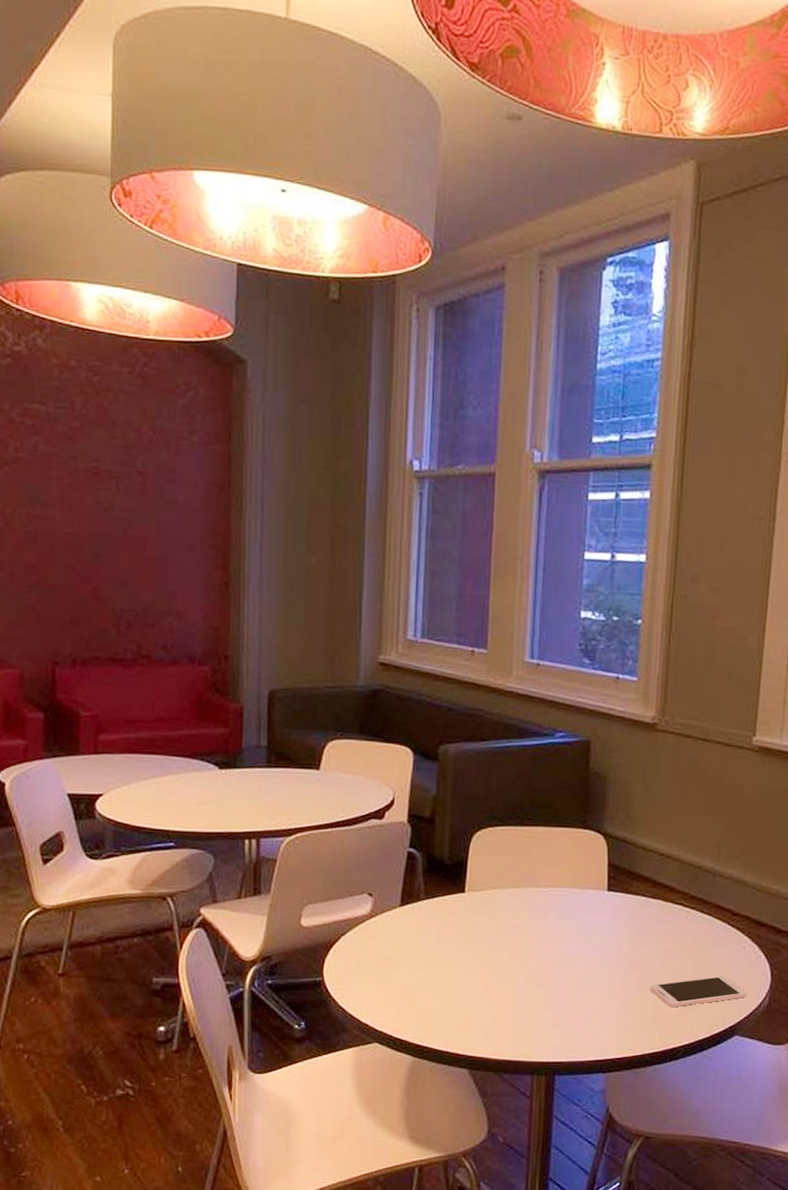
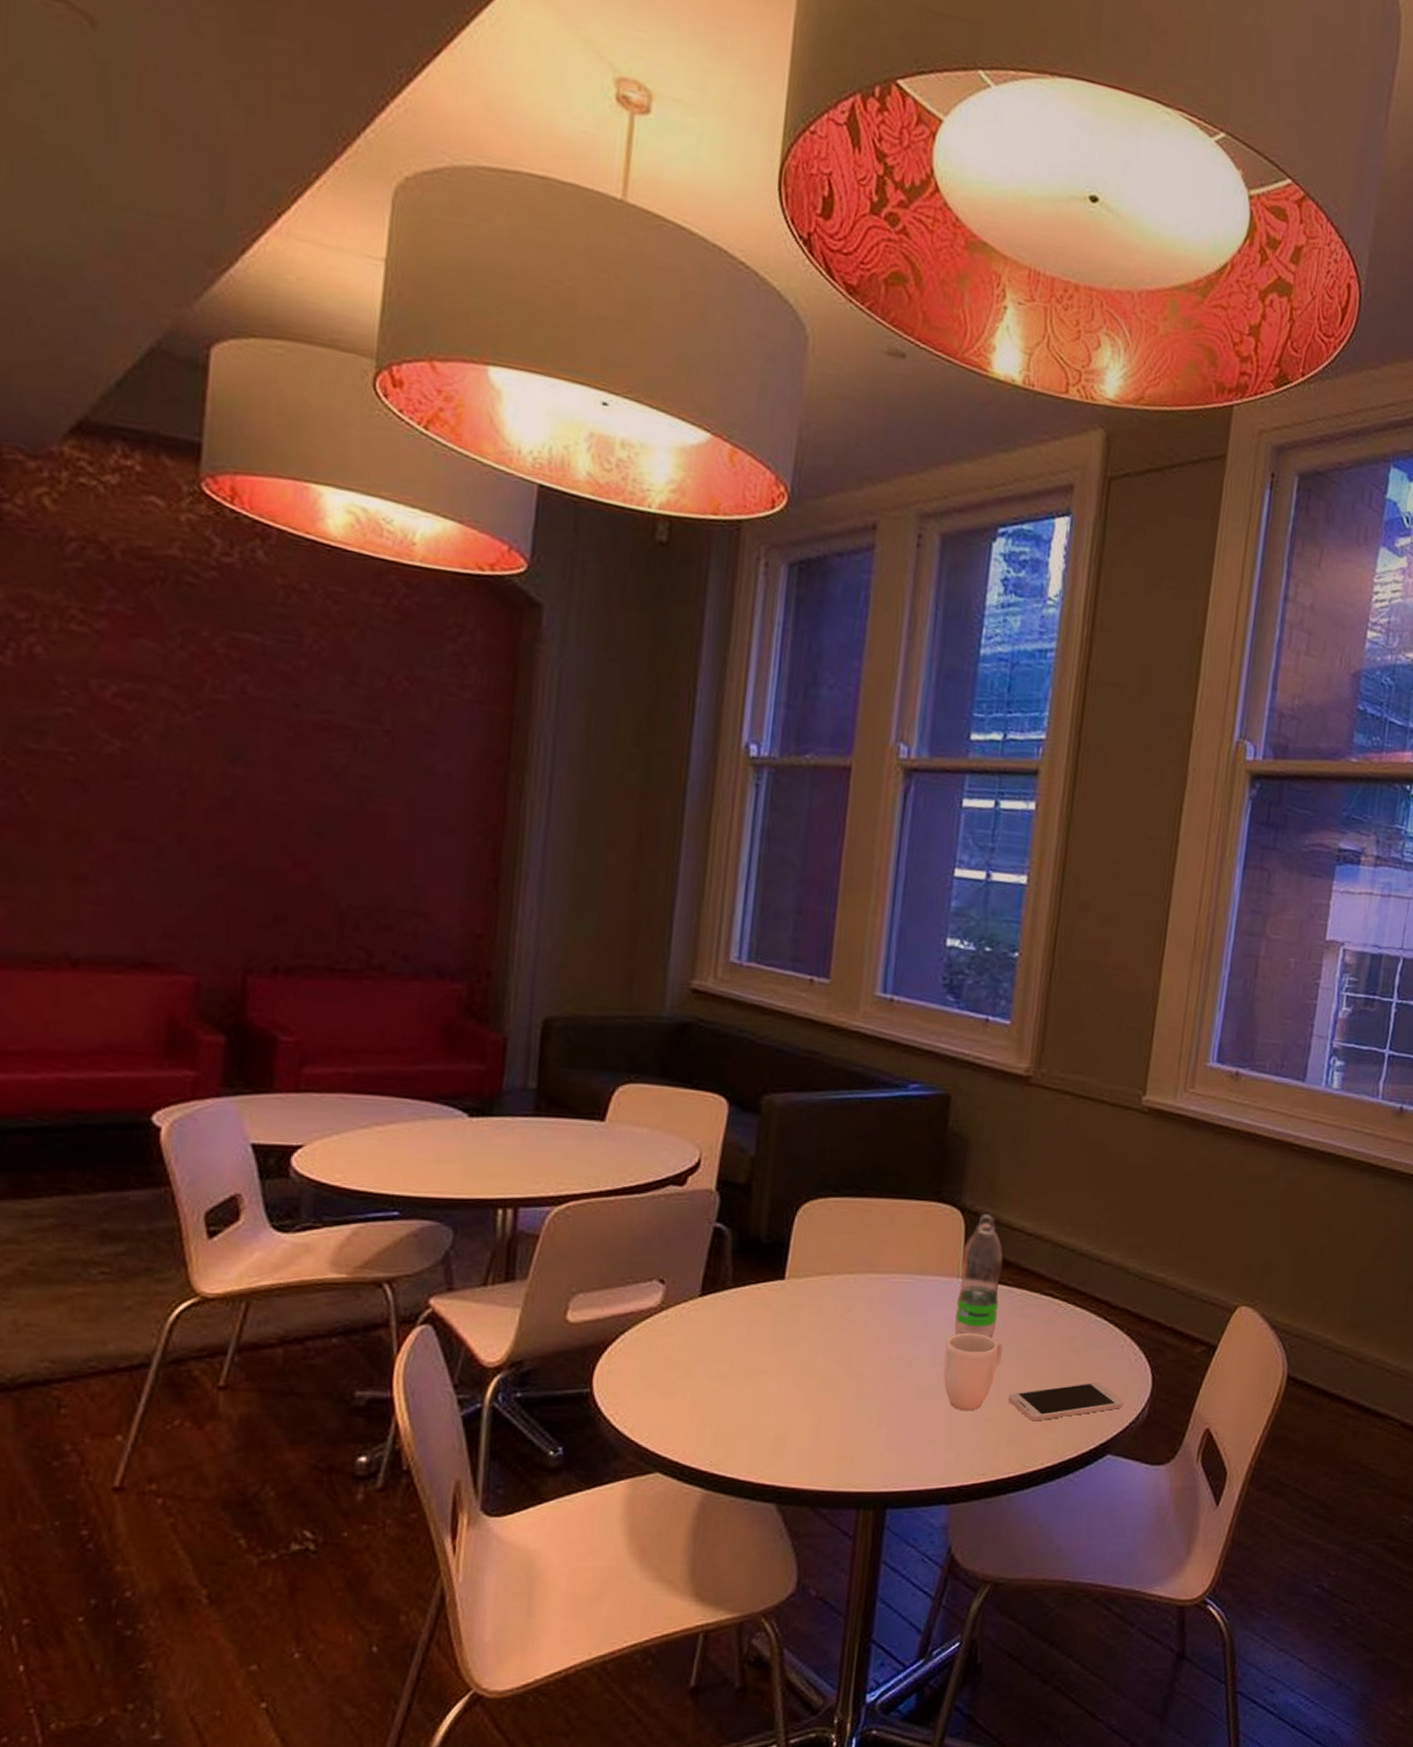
mug: none [595,935,643,999] -> present [943,1332,1003,1411]
bottle: none [603,838,640,940] -> present [954,1213,1004,1339]

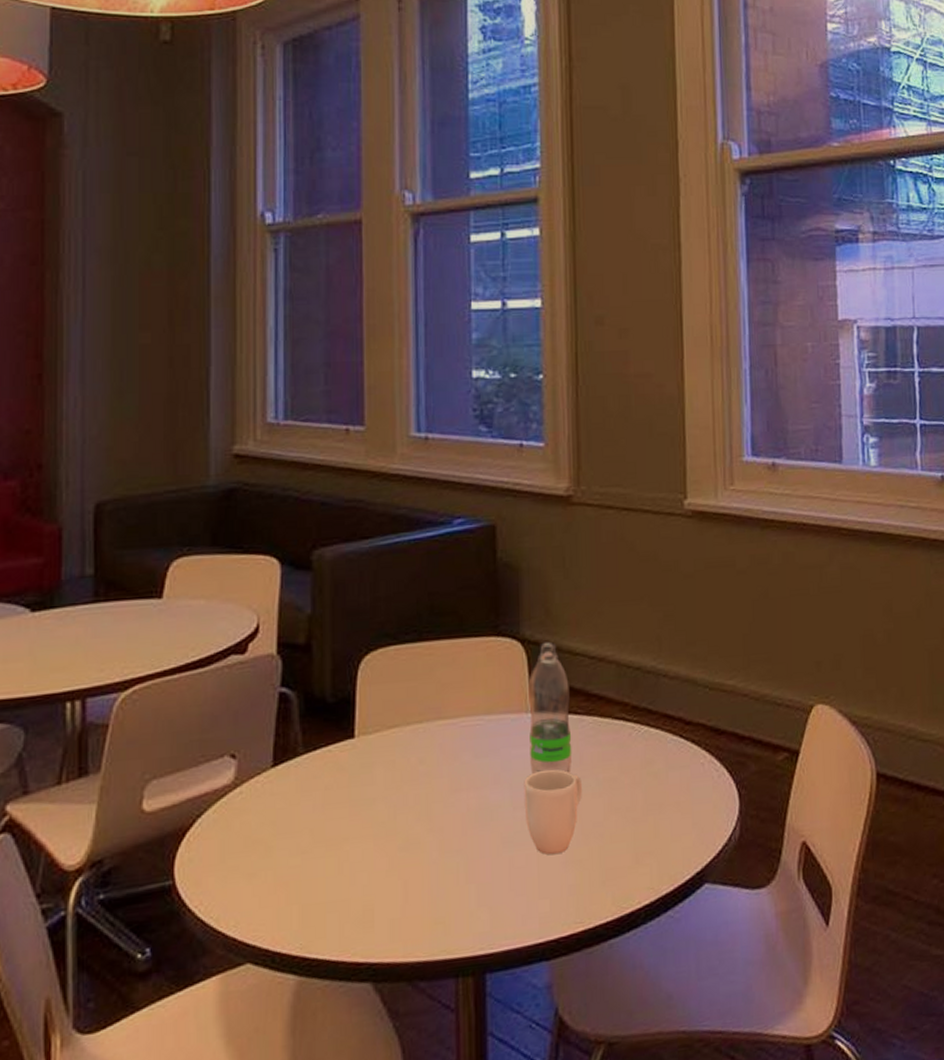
smartphone: present [1008,1382,1124,1422] -> none [594,806,714,857]

